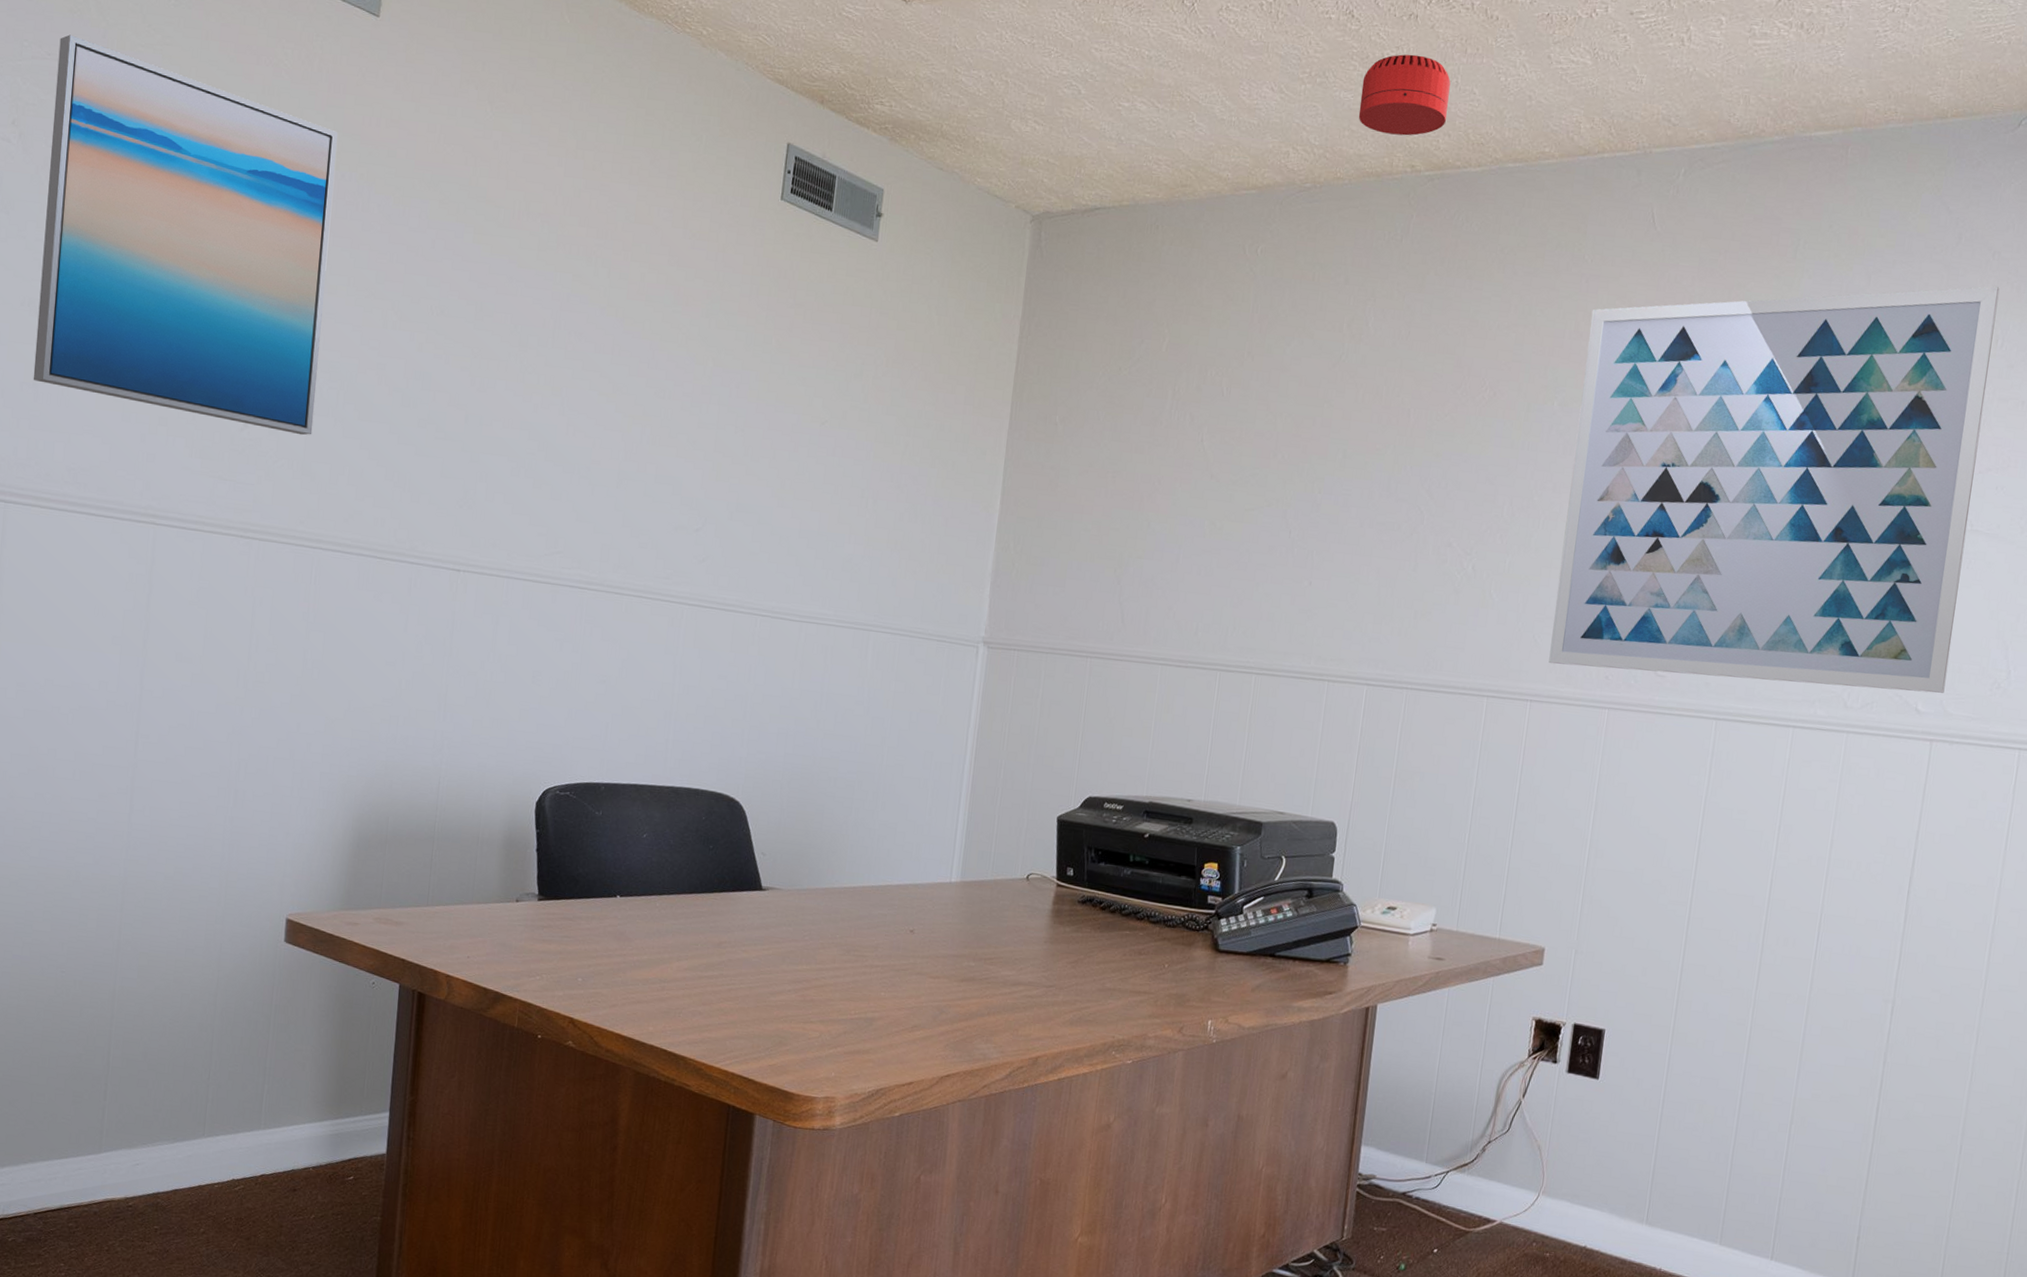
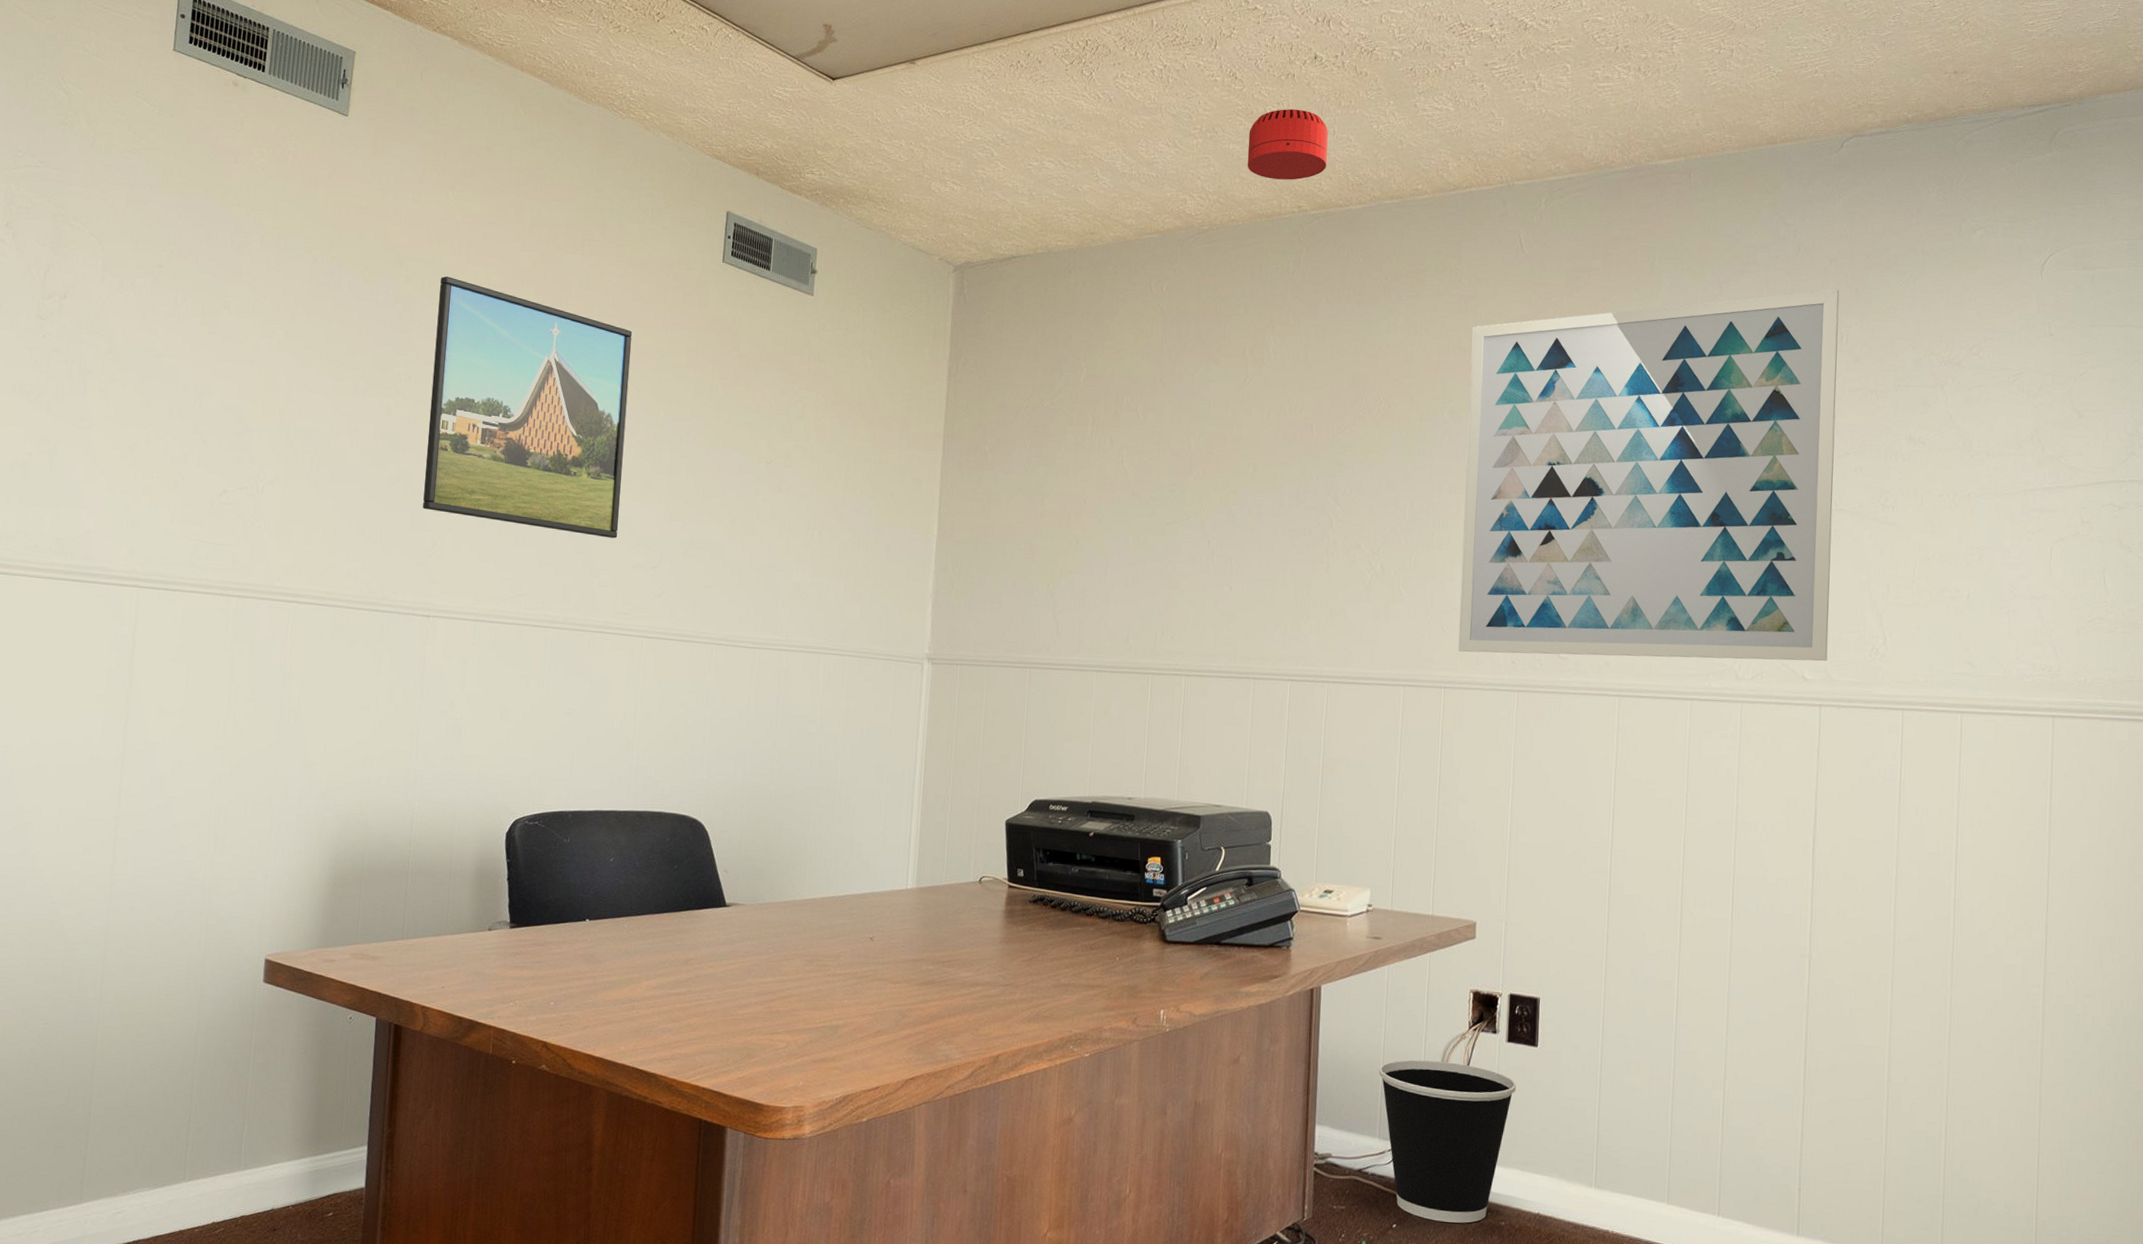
wall art: present [33,34,338,436] -> none [23,144,310,498]
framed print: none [454,201,682,497] -> present [423,276,633,538]
wastebasket: none [1430,1085,1574,1253] -> present [1378,1060,1517,1223]

